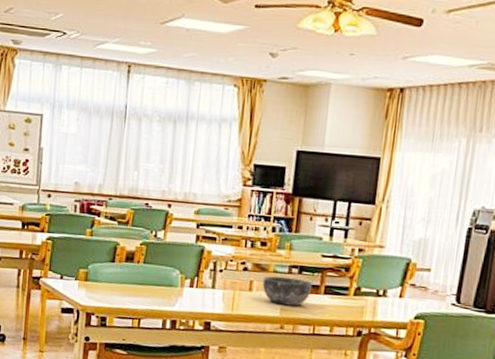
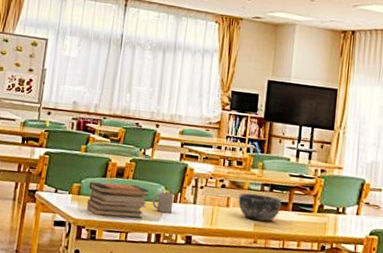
book stack: none [95,267,163,304] -> present [87,181,149,218]
mug: none [166,276,190,299] -> present [152,191,174,213]

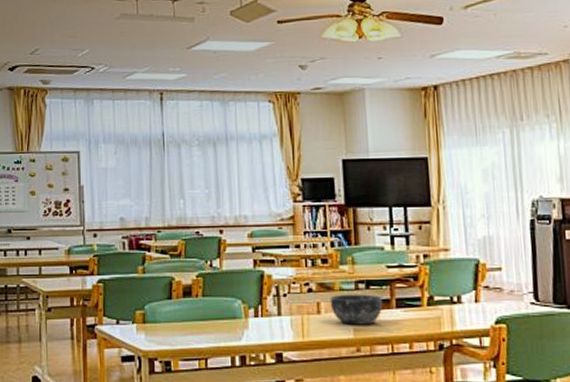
book stack: present [87,181,149,218] -> none [154,304,224,343]
mug: present [152,191,174,213] -> none [230,306,255,330]

